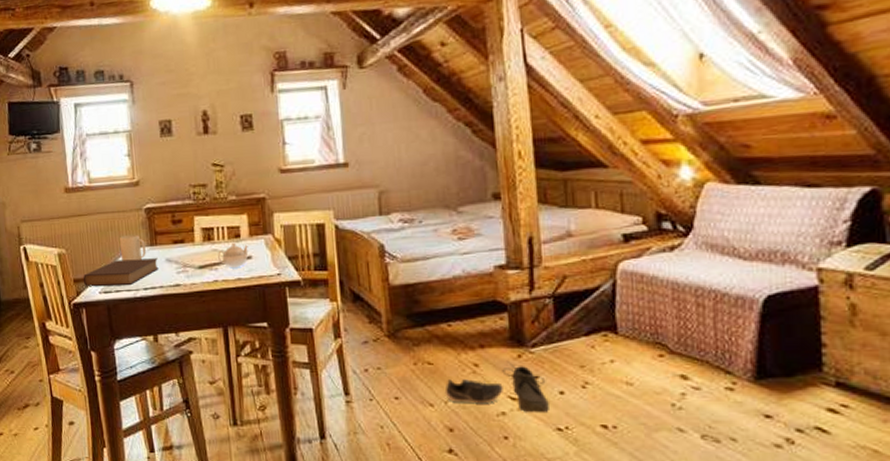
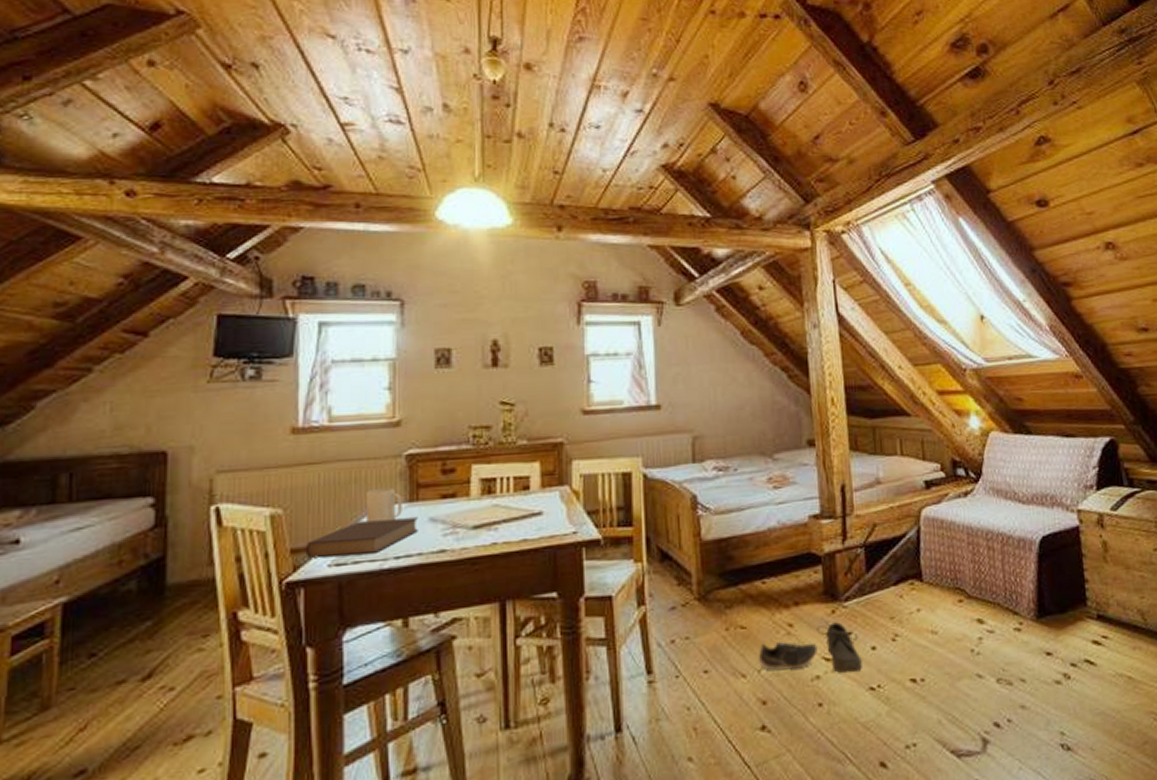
teapot: present [218,242,249,269] -> none [500,495,539,528]

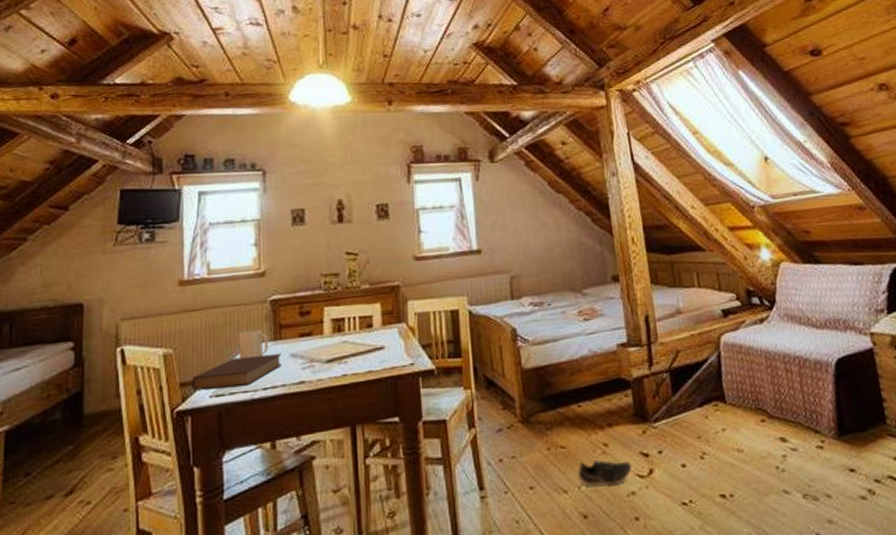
shoe: present [816,618,862,673] -> none [629,438,674,489]

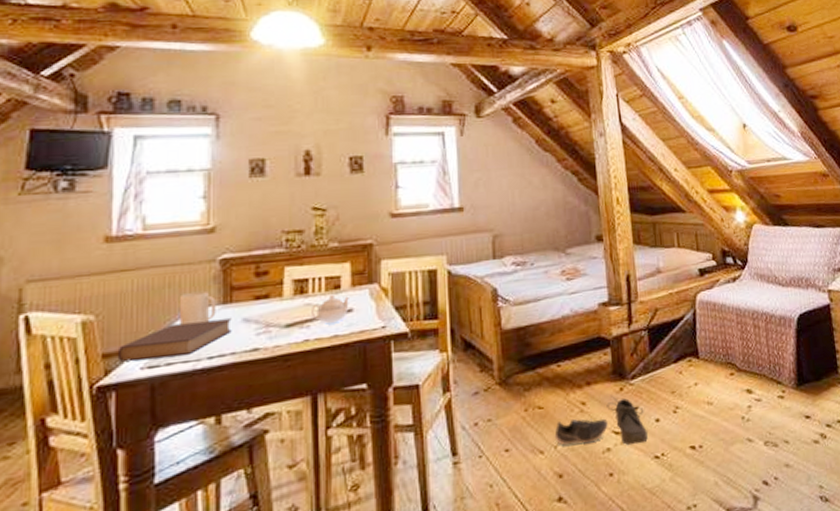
teapot: none [348,333,381,361] -> present [312,294,349,325]
shoe: none [629,438,674,489] -> present [606,396,648,445]

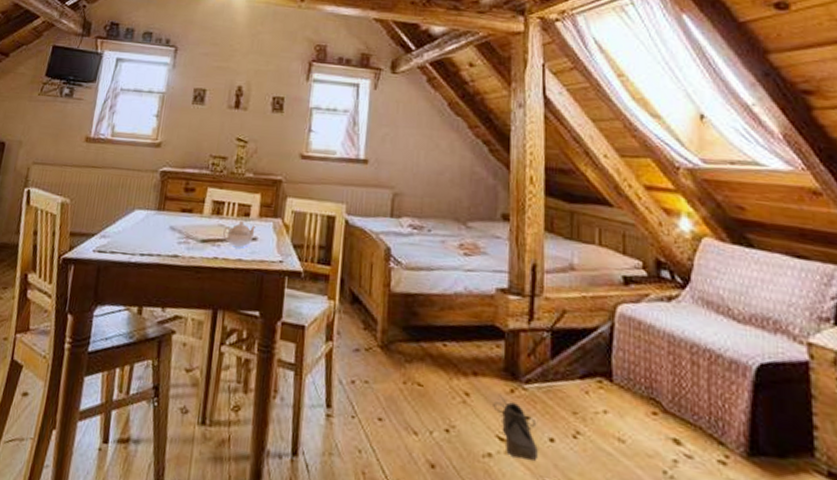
book: present [117,319,232,362] -> none [79,219,162,248]
mug: present [178,290,216,325] -> none [125,194,153,224]
shoe: present [554,418,608,446] -> none [431,406,492,441]

